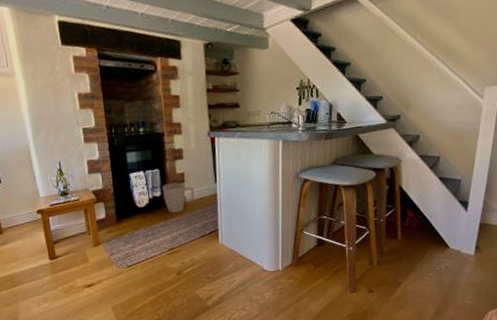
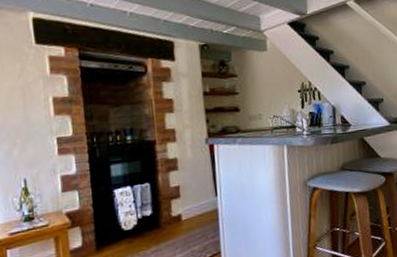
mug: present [162,182,195,213] -> none [153,197,192,235]

